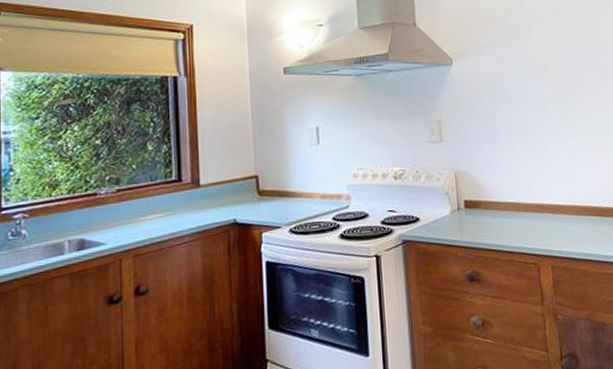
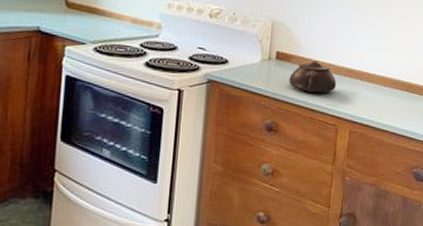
teapot: none [481,202,529,236] -> present [289,60,337,94]

